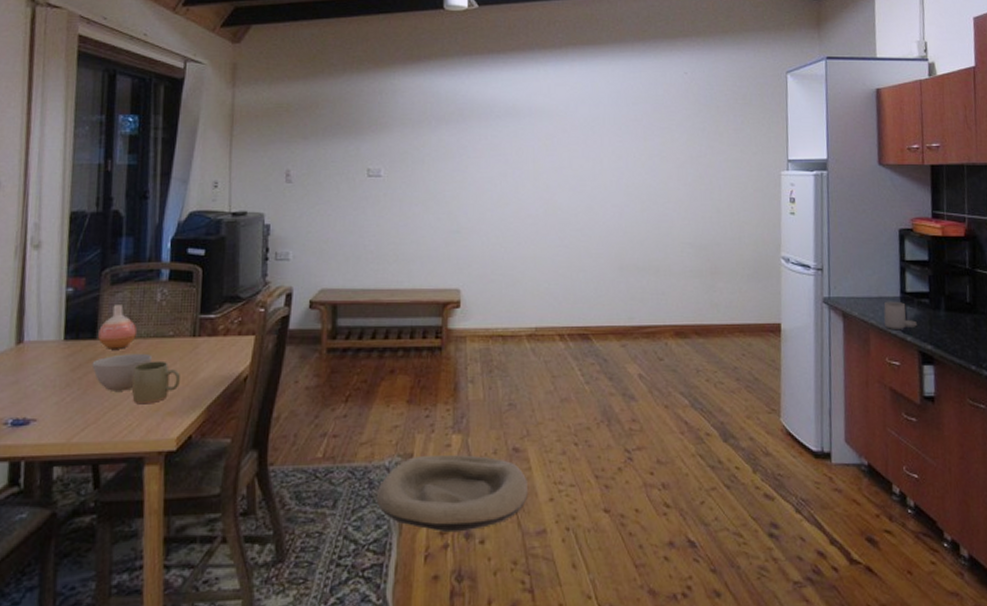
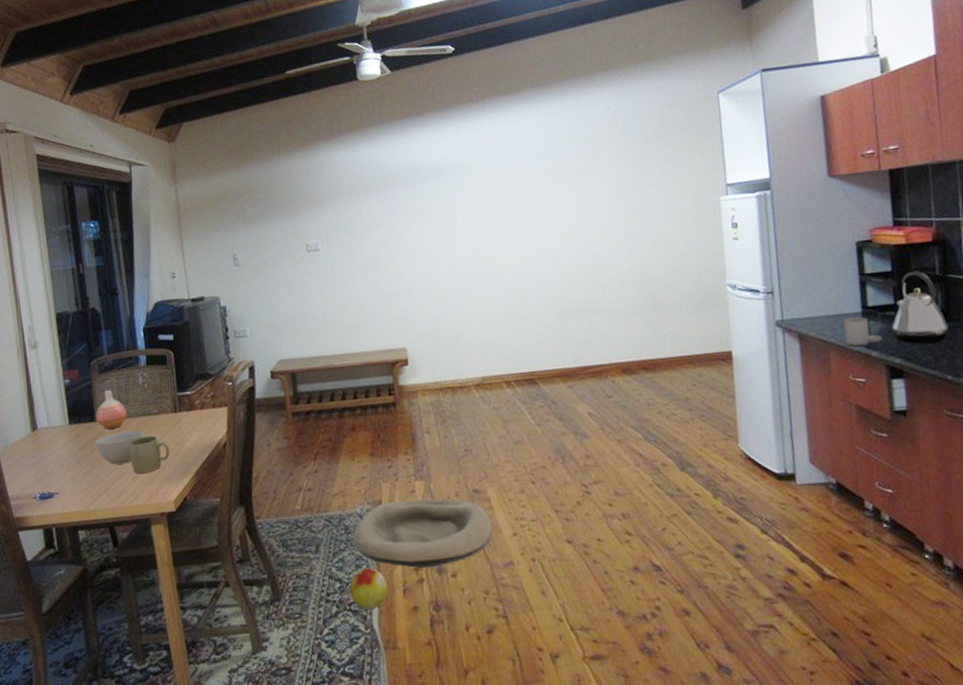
toy ball: none [365,529,407,578] -> present [349,568,388,610]
kettle: none [925,262,974,333] -> present [891,270,949,344]

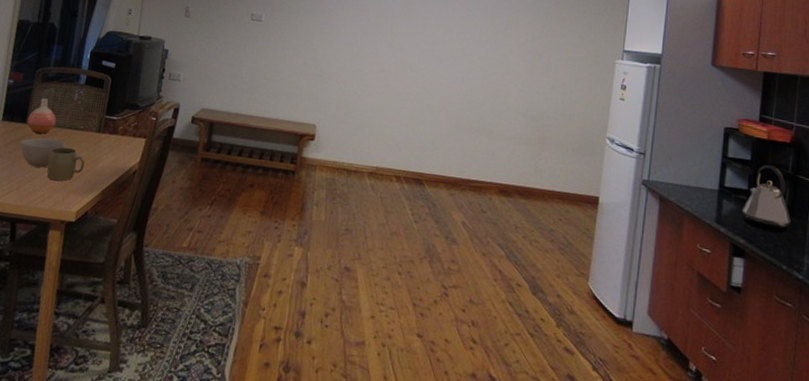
toy ball: present [349,568,388,610] -> none [211,316,247,357]
dog bed: present [353,498,492,569] -> none [226,260,354,331]
jar: present [843,317,884,347] -> none [700,192,733,221]

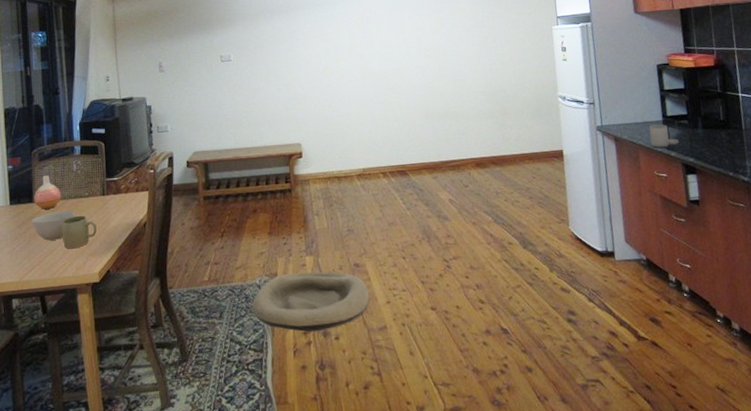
dog bed: none [226,260,354,331] -> present [252,271,369,333]
jar: none [700,192,733,221] -> present [649,124,680,148]
kettle: present [741,164,791,233] -> none [685,88,729,147]

